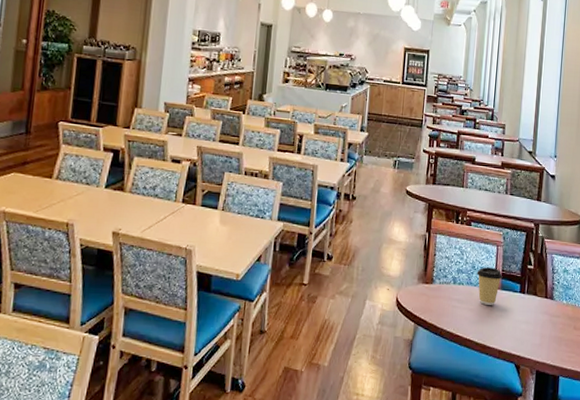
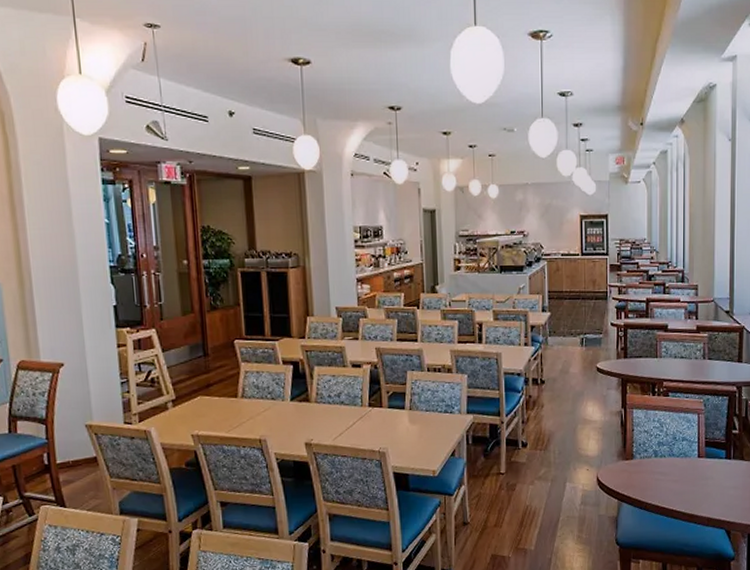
coffee cup: present [477,267,503,305] -> none [678,436,706,475]

